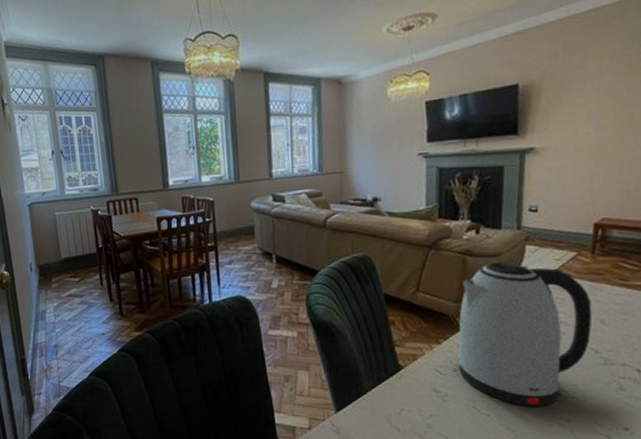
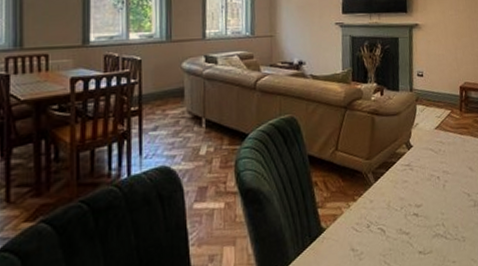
kettle: present [457,262,593,406] -> none [370,120,464,254]

